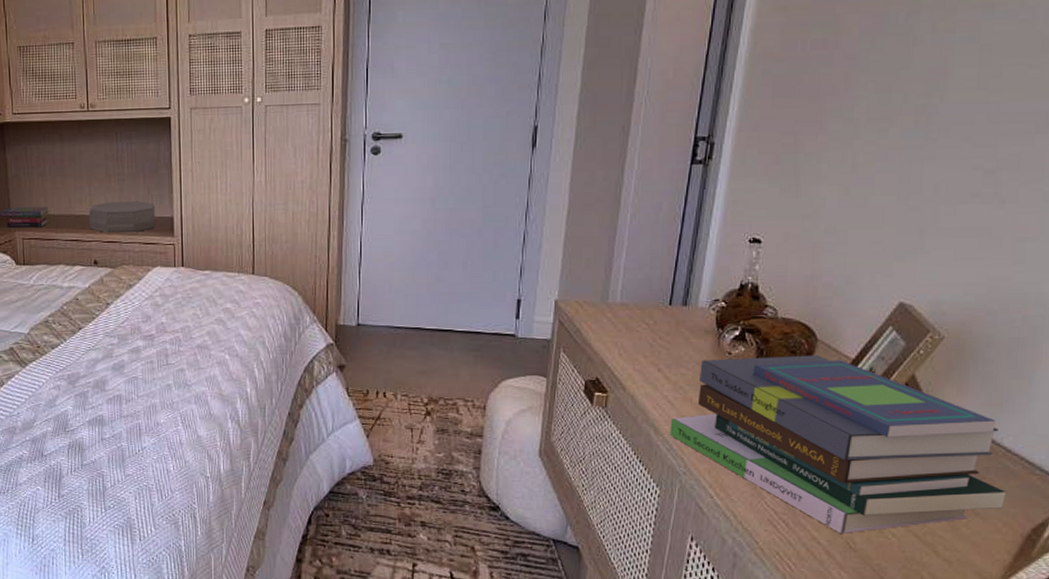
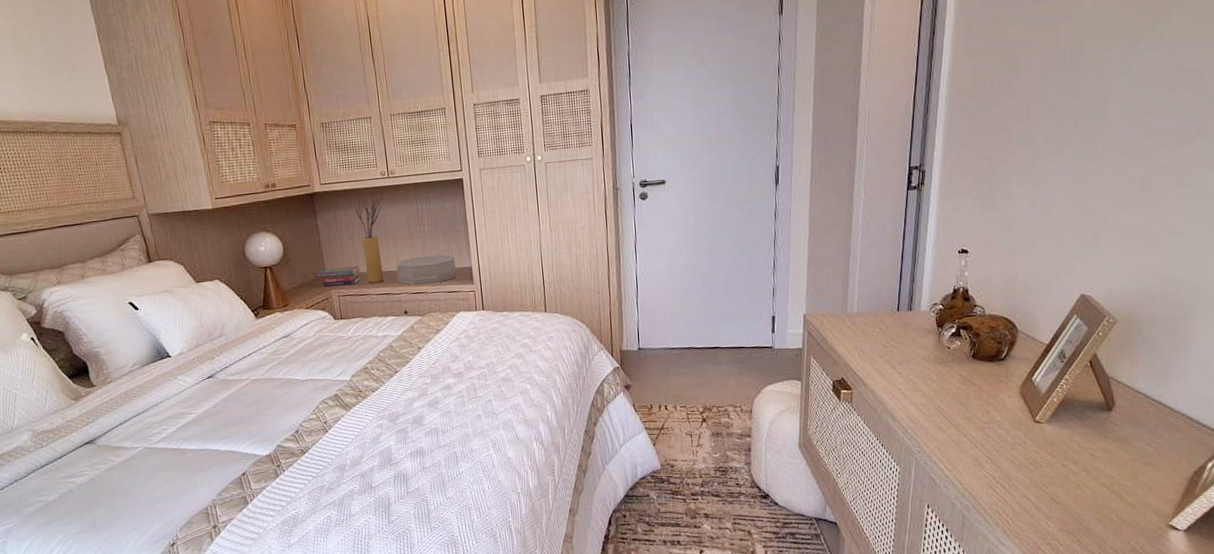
vase: none [48,127,79,227] -> present [355,193,384,283]
books: present [670,355,1007,534] -> none [904,343,1173,490]

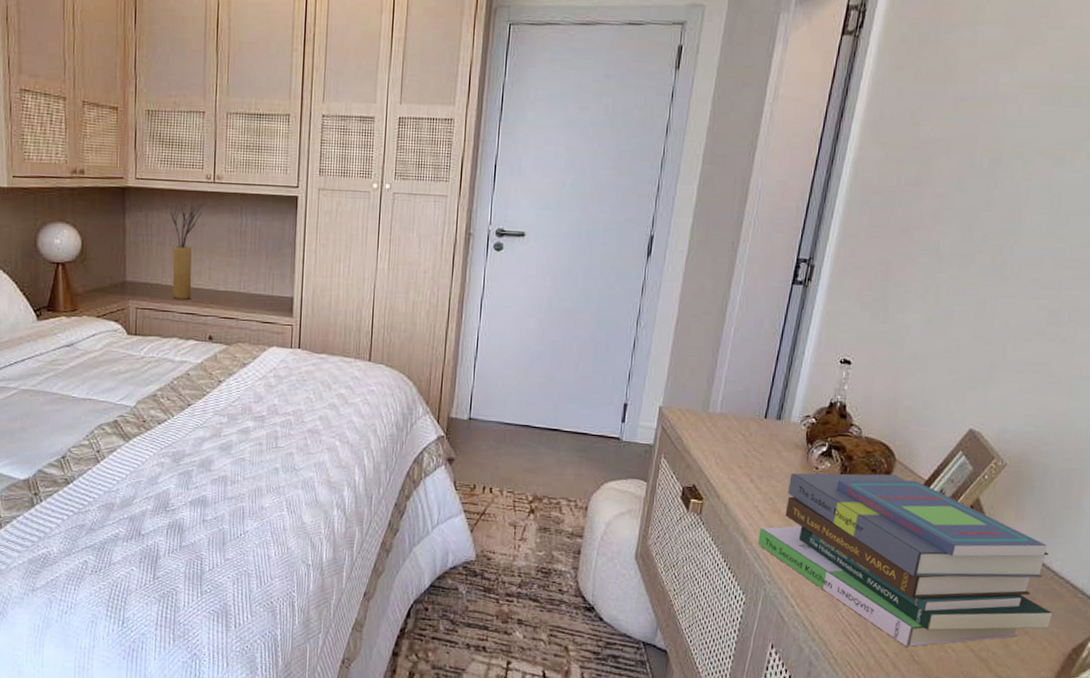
books: present [314,266,361,288] -> none [113,275,165,298]
decorative box: present [396,255,457,286] -> none [206,277,276,311]
books: none [904,343,1173,490] -> present [758,473,1053,647]

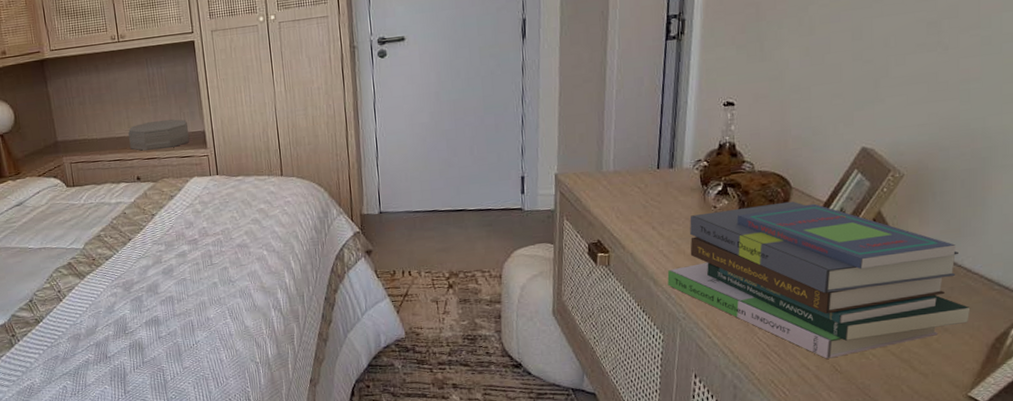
vase: present [170,197,203,300] -> none [85,58,116,150]
decorative box: none [206,277,276,311] -> present [127,119,190,151]

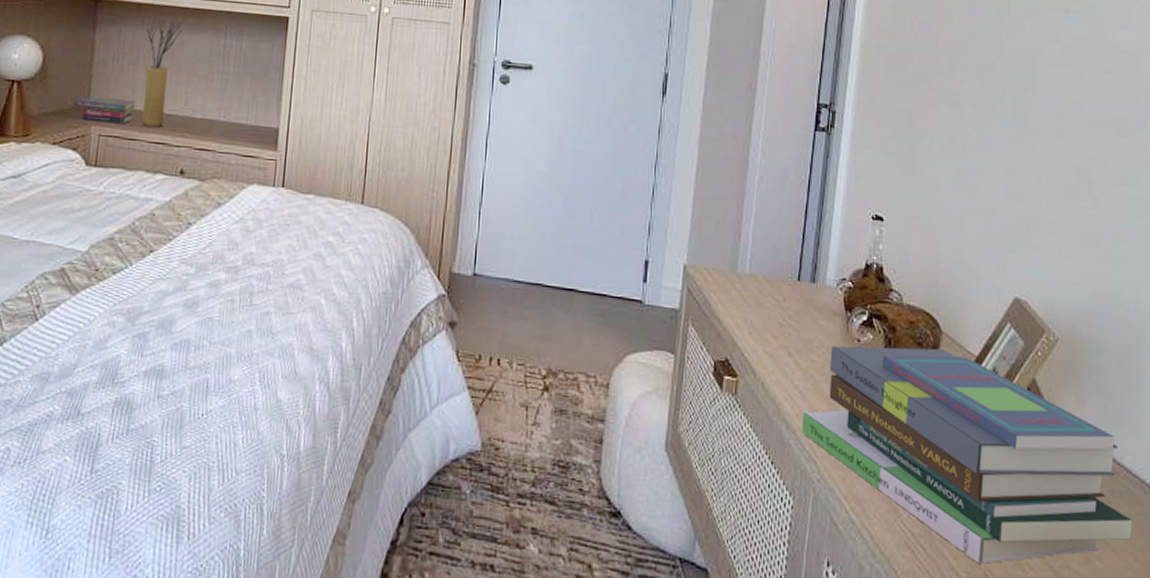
books: none [46,132,93,155] -> present [74,96,135,124]
vase: none [85,58,116,150] -> present [142,13,184,127]
decorative box: present [127,119,190,151] -> none [181,103,259,142]

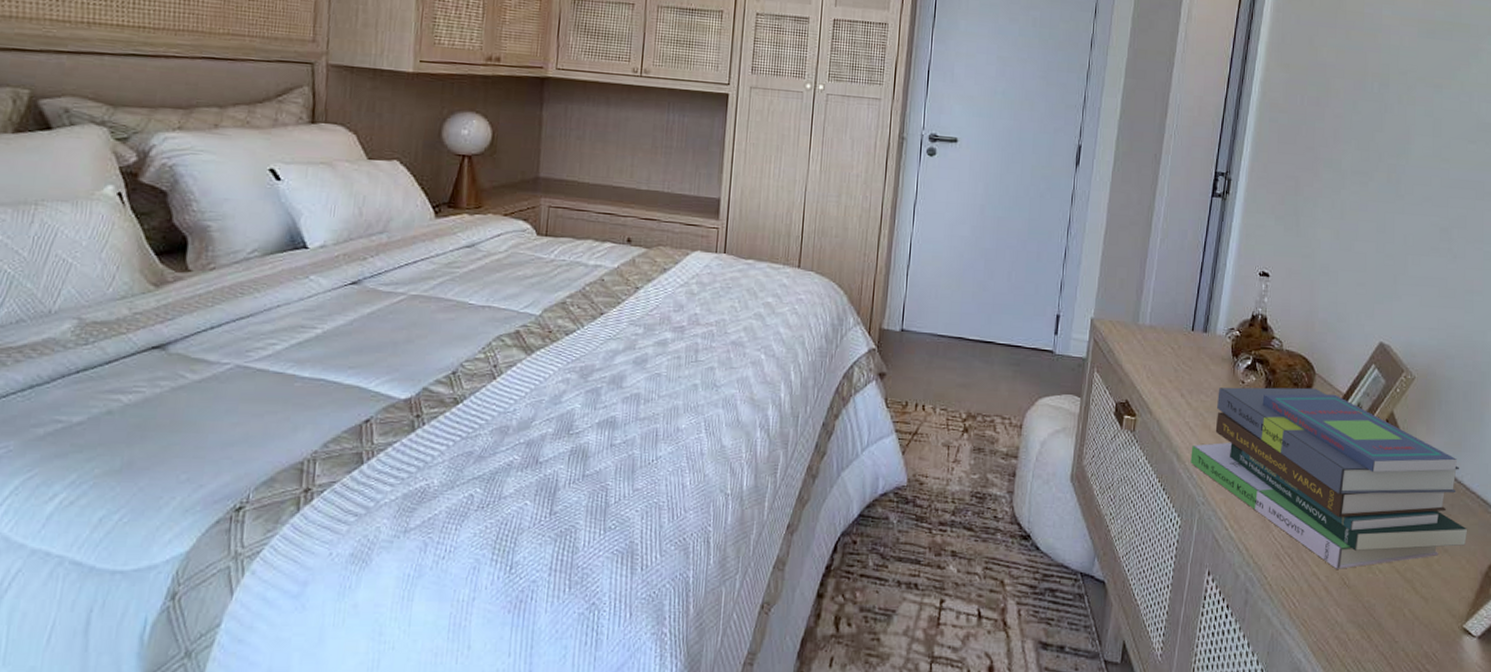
books: present [74,96,135,124] -> none [524,170,583,196]
vase: present [142,13,184,127] -> none [590,91,628,199]

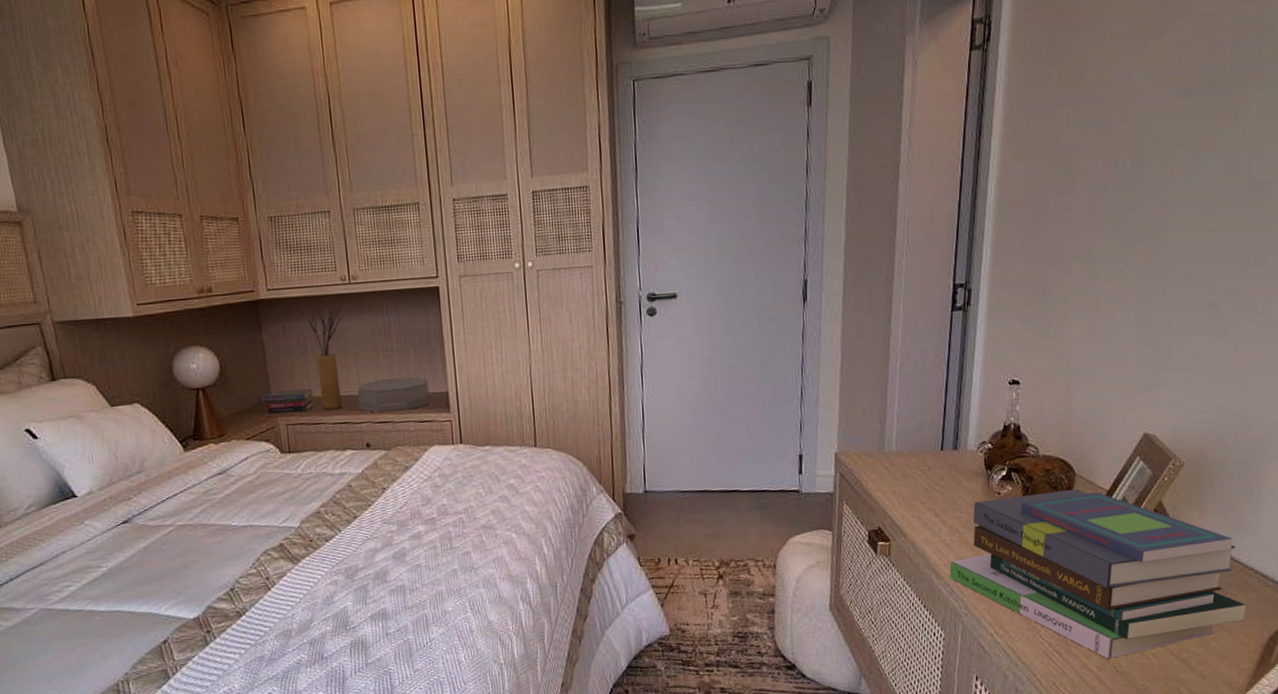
books: none [524,170,583,196] -> present [258,388,314,414]
vase: none [590,91,628,199] -> present [308,302,342,410]
decorative box: none [627,175,701,212] -> present [357,377,430,414]

